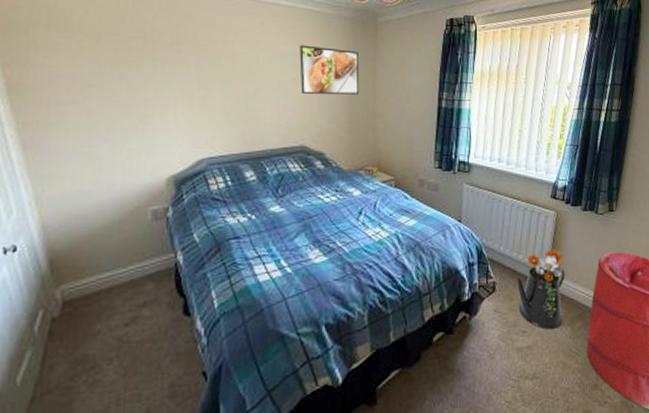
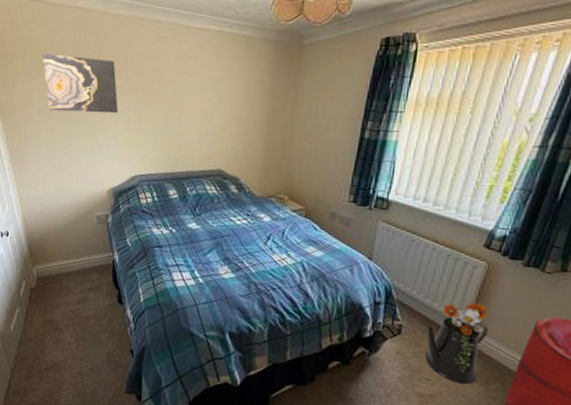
wall art: none [73,21,179,91] -> present [42,52,119,114]
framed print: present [299,45,360,95] -> none [221,70,280,122]

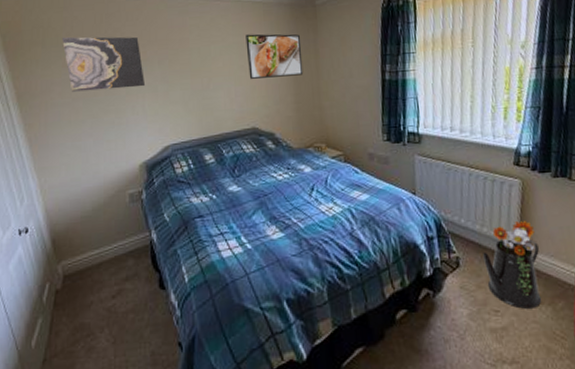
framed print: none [221,70,280,122] -> present [245,34,304,79]

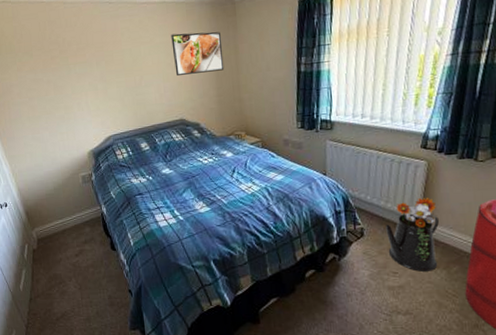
wall art: present [62,36,146,92] -> none [15,41,87,92]

